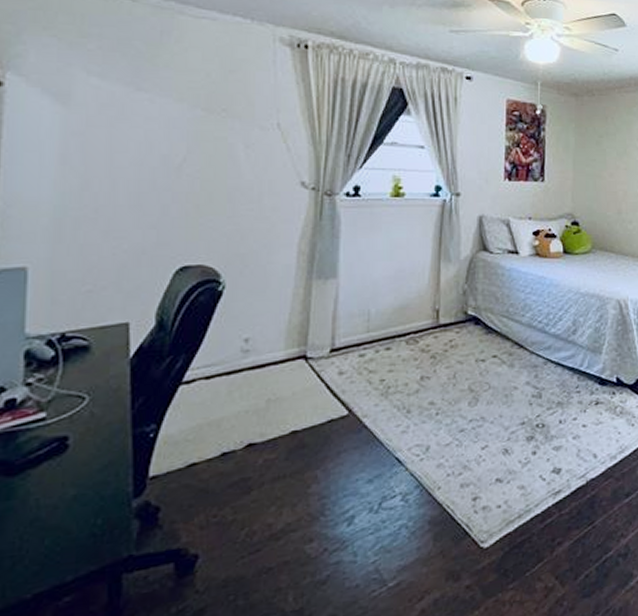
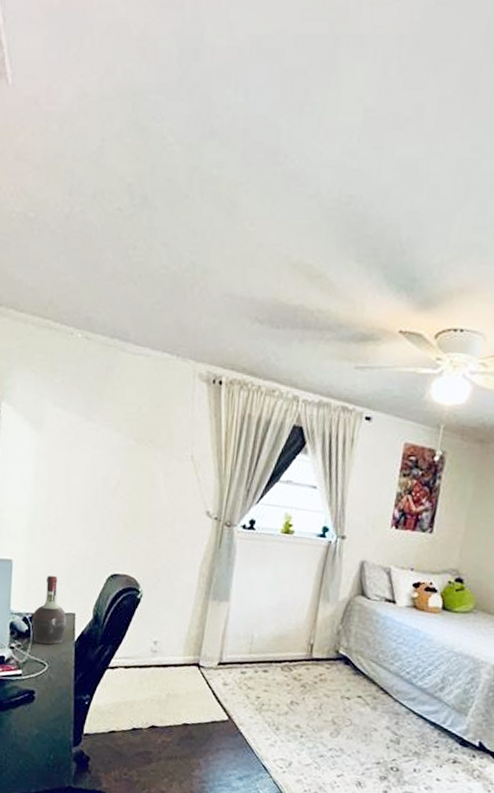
cognac bottle: none [61,280,116,372] -> present [32,575,67,645]

